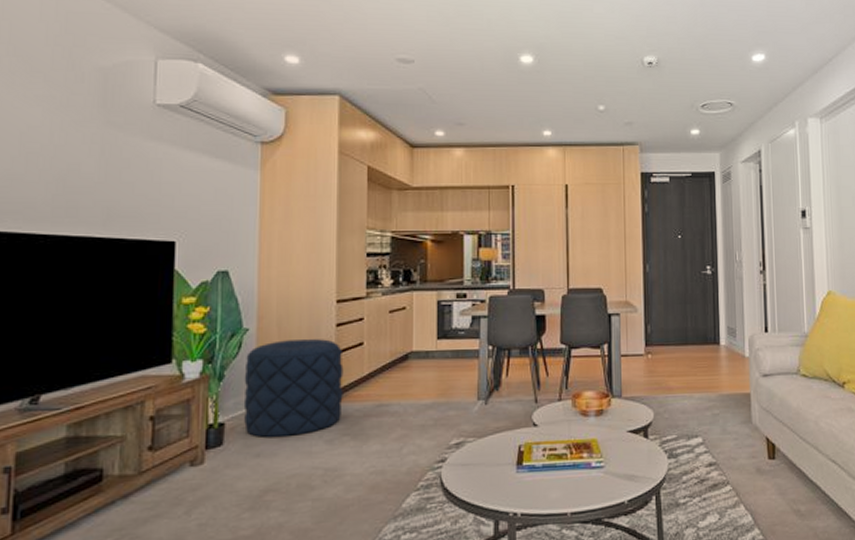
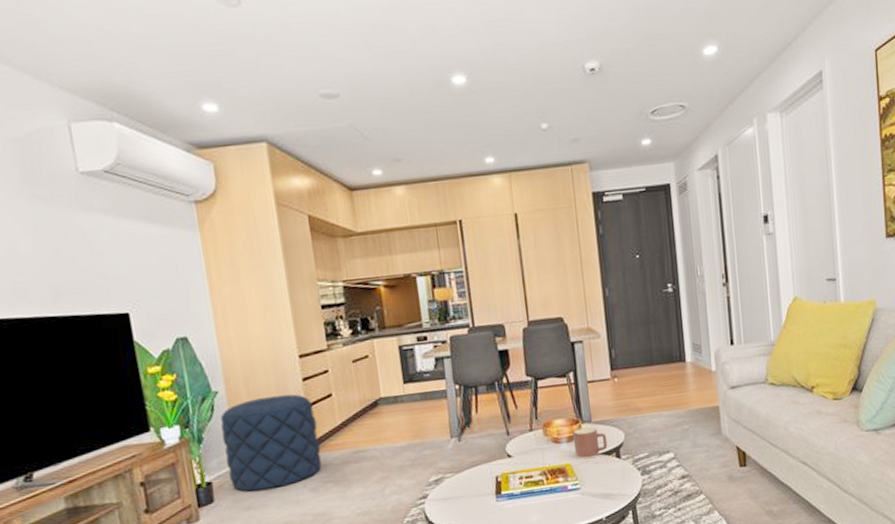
mug: none [601,403,636,436] -> present [572,427,608,460]

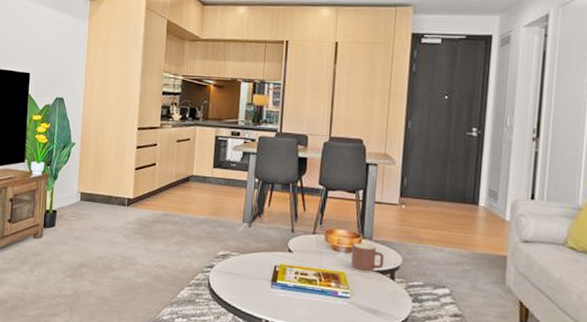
pouf: present [220,394,322,492] -> none [69,154,140,228]

